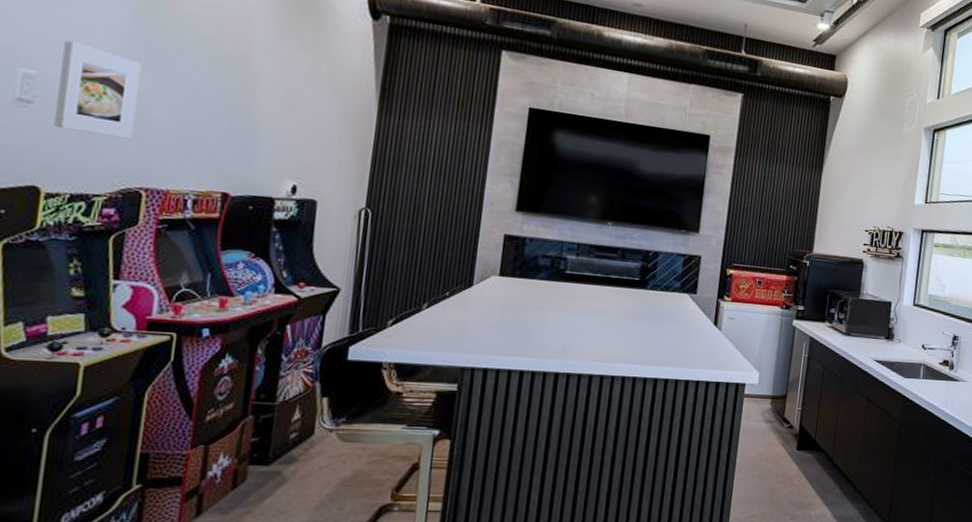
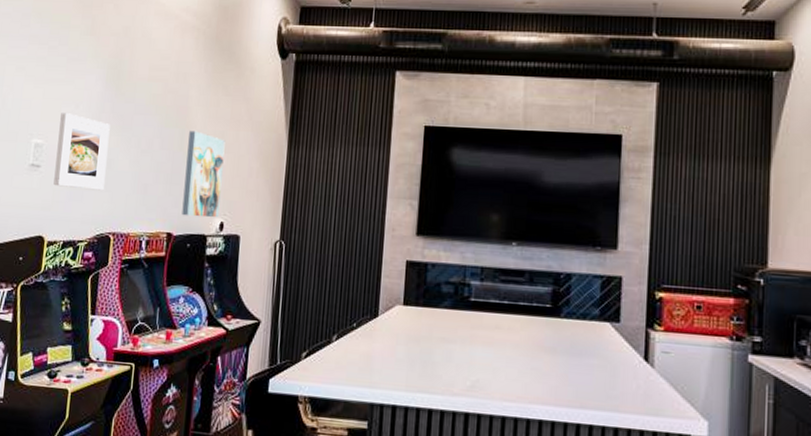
wall art: none [242,82,301,180] -> present [182,130,225,218]

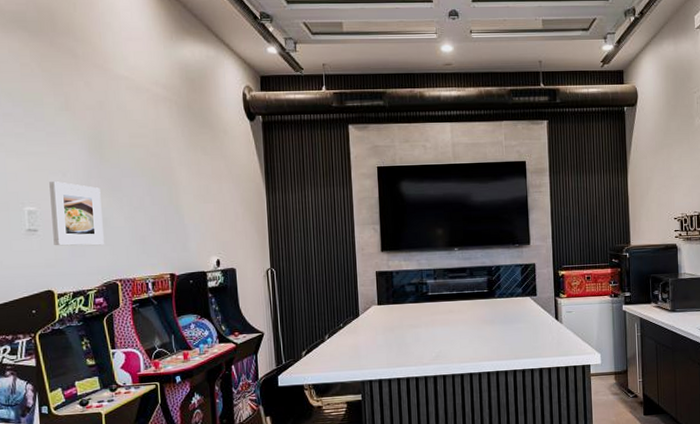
wall art: present [182,130,225,218] -> none [176,187,214,258]

